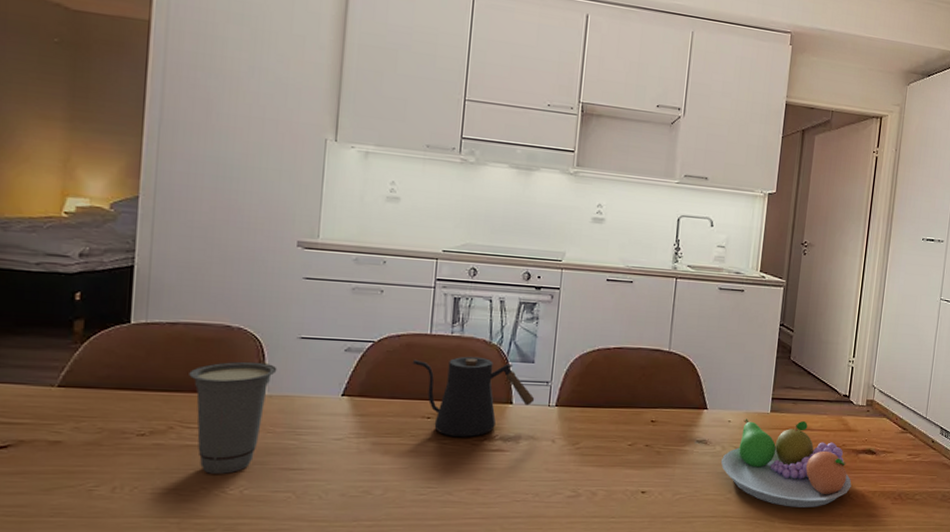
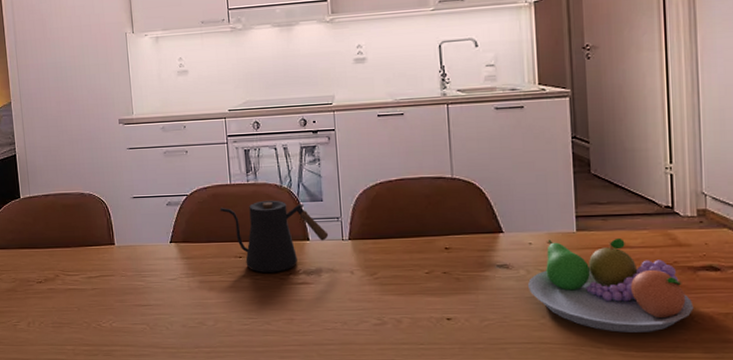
cup: present [189,361,277,474] -> none [62,220,121,311]

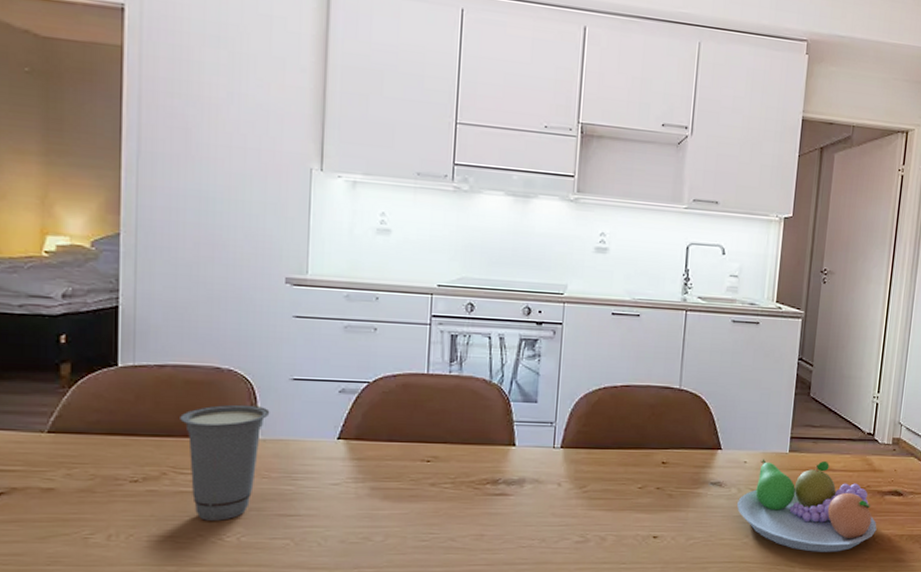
cup: none [62,220,121,311] -> present [180,404,270,521]
kettle: present [219,200,329,273] -> none [409,396,539,481]

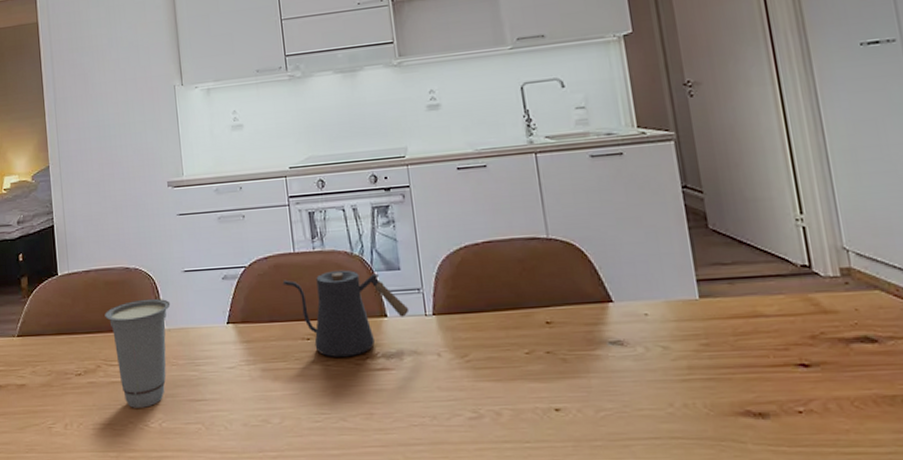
kettle: none [409,396,539,481] -> present [282,269,410,357]
fruit bowl: present [736,459,877,552] -> none [647,304,852,423]

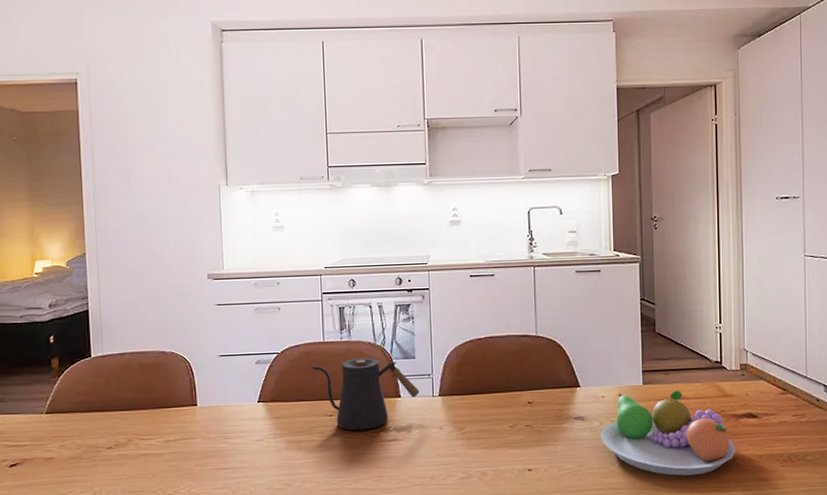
cup: present [105,298,171,408] -> none [138,379,205,477]
fruit bowl: none [647,304,852,423] -> present [600,390,736,476]

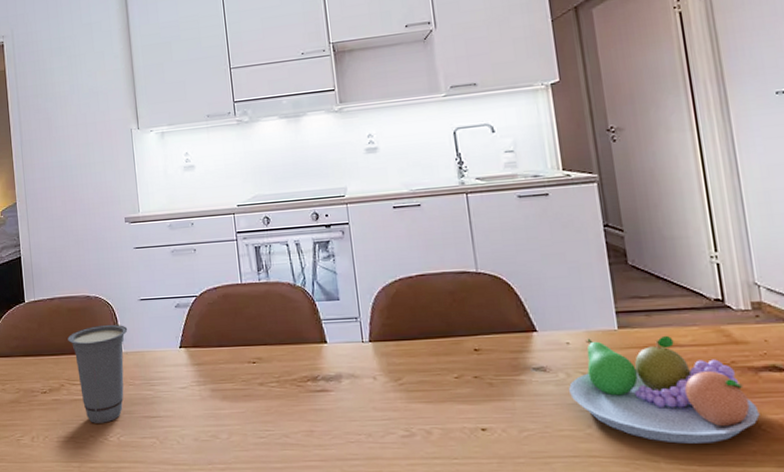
cup: none [138,379,205,477] -> present [68,324,128,423]
kettle: present [311,357,420,431] -> none [230,299,348,379]

